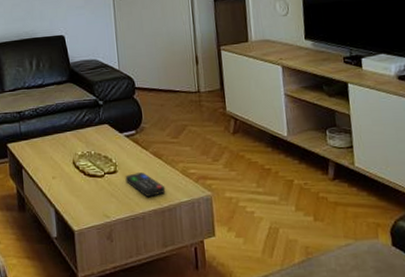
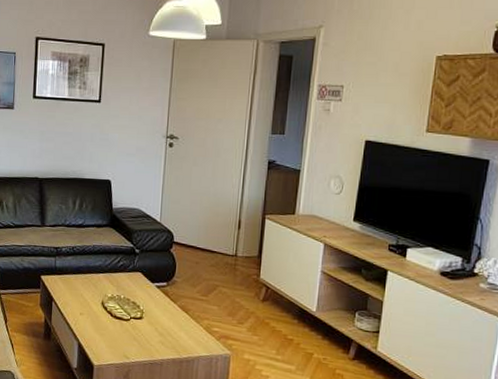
remote control: present [125,172,166,197] -> none [149,322,187,347]

